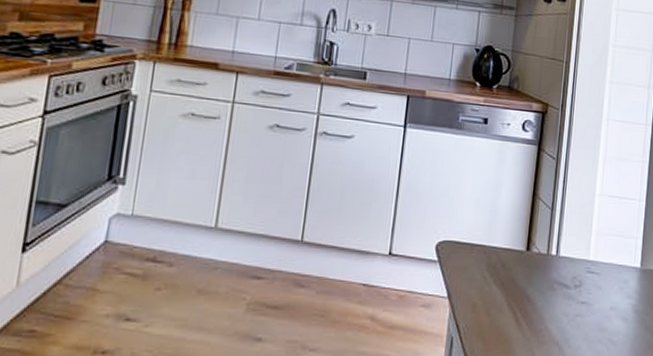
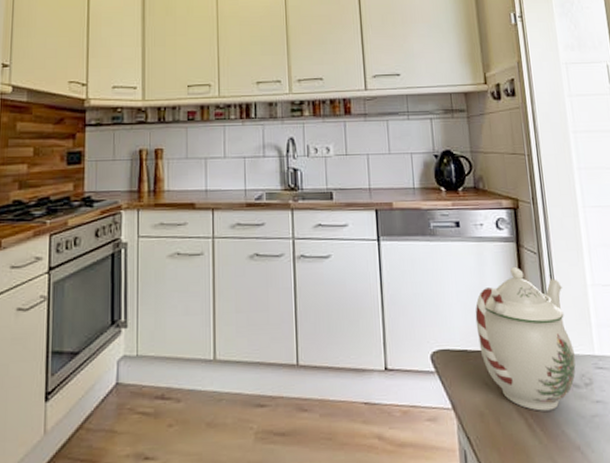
teapot: none [484,168,572,307] -> present [475,266,576,411]

